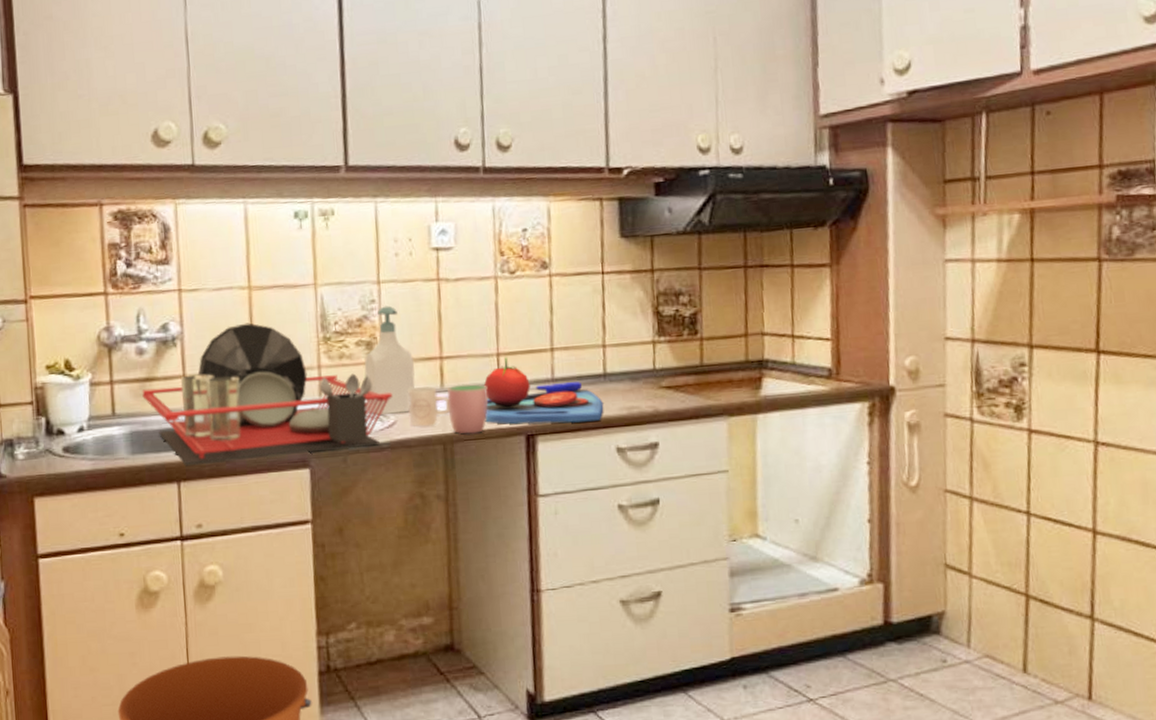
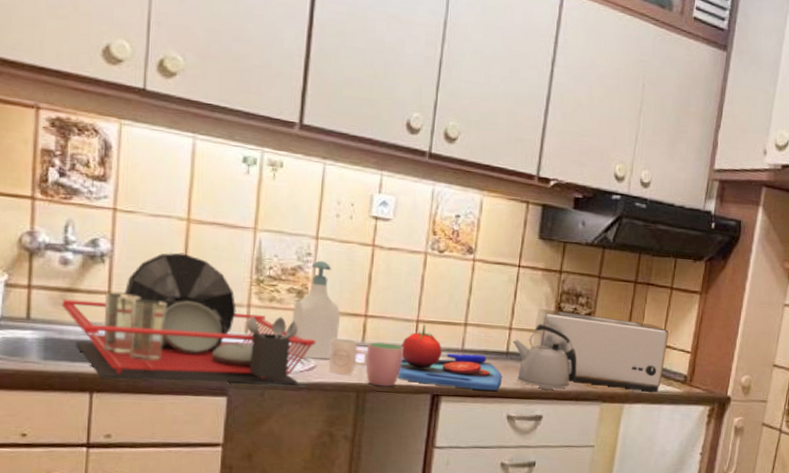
kettle: none [609,334,692,411] -> present [512,324,577,391]
toaster: none [631,312,800,397] -> present [532,309,669,392]

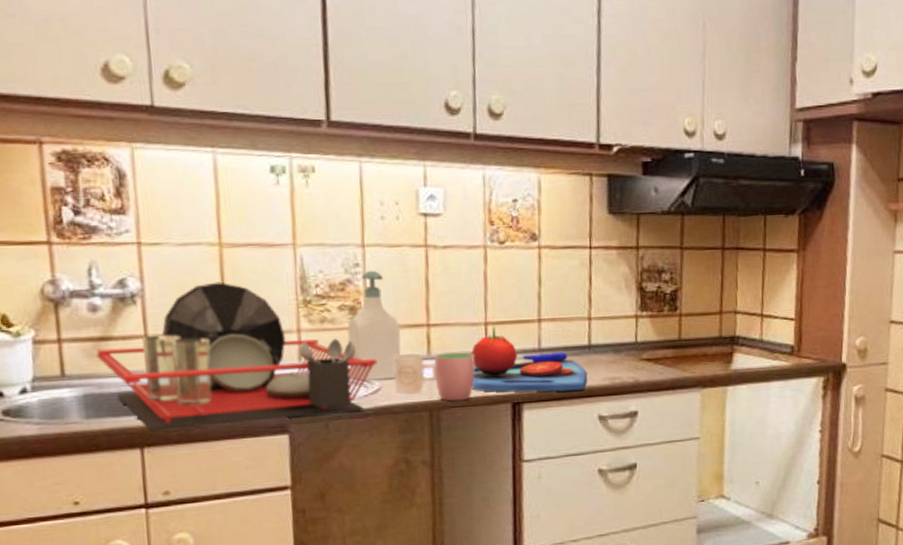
kettle: present [512,324,577,391] -> none [594,309,670,382]
toaster: present [532,309,669,392] -> none [616,291,768,370]

